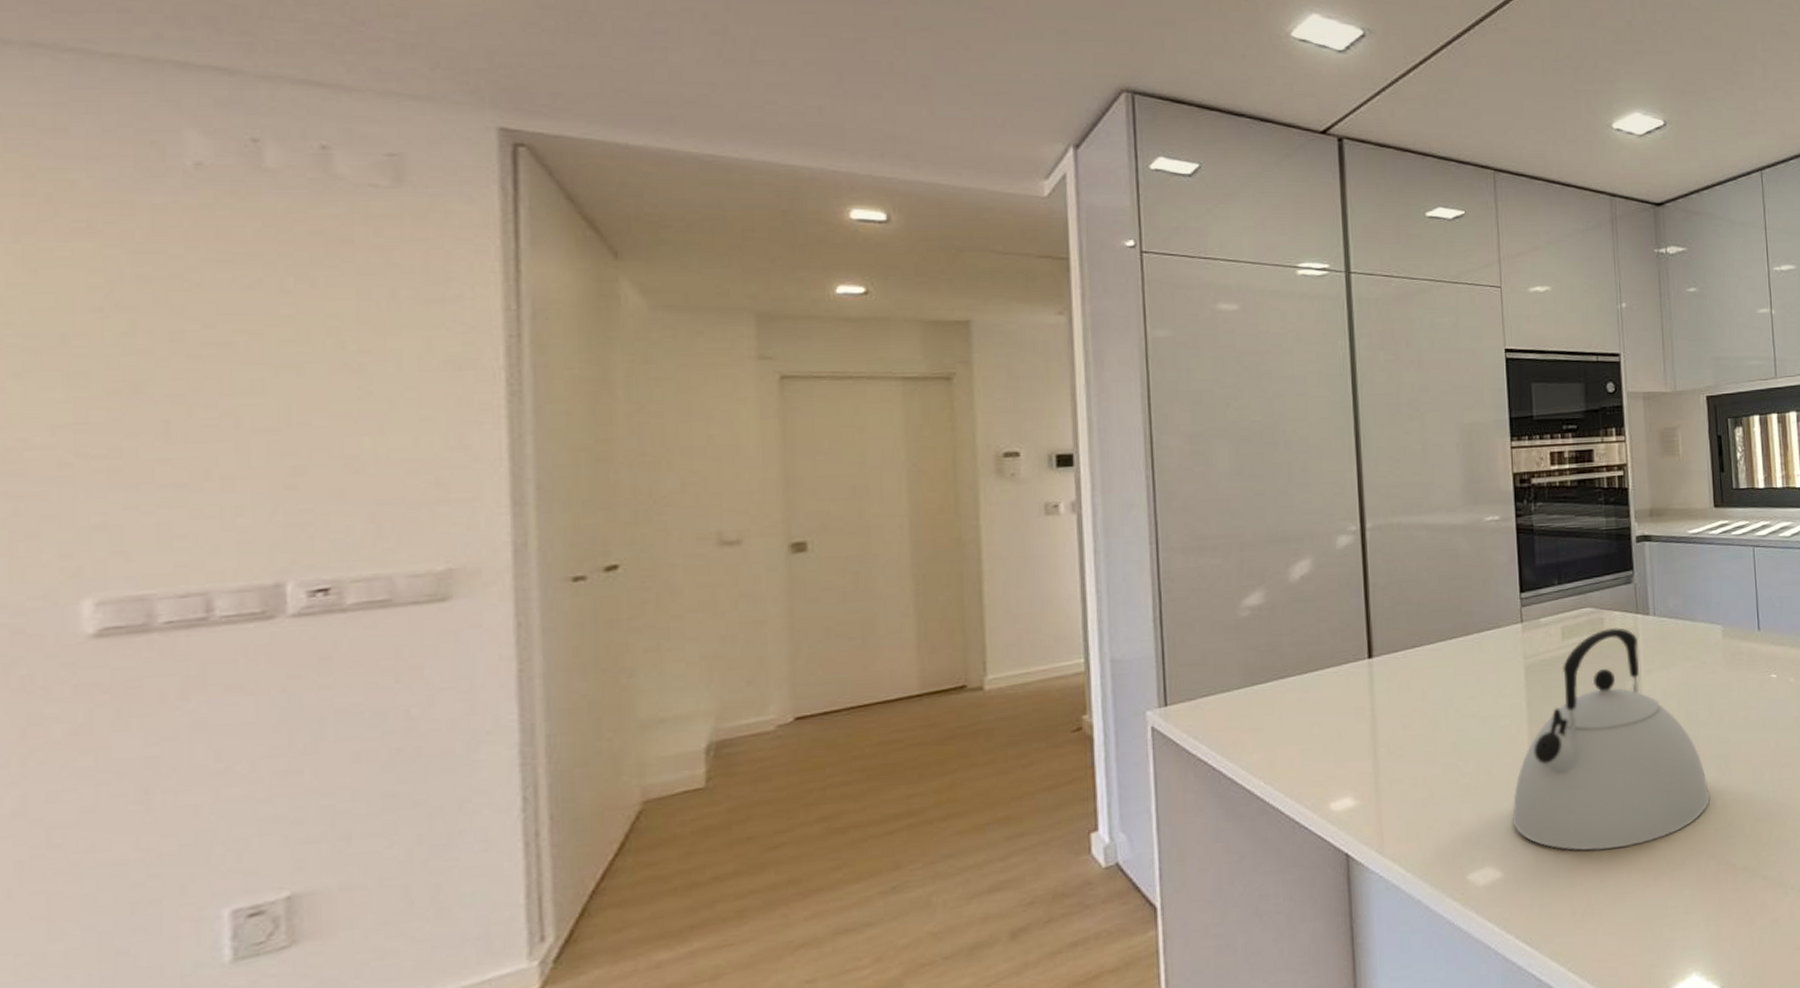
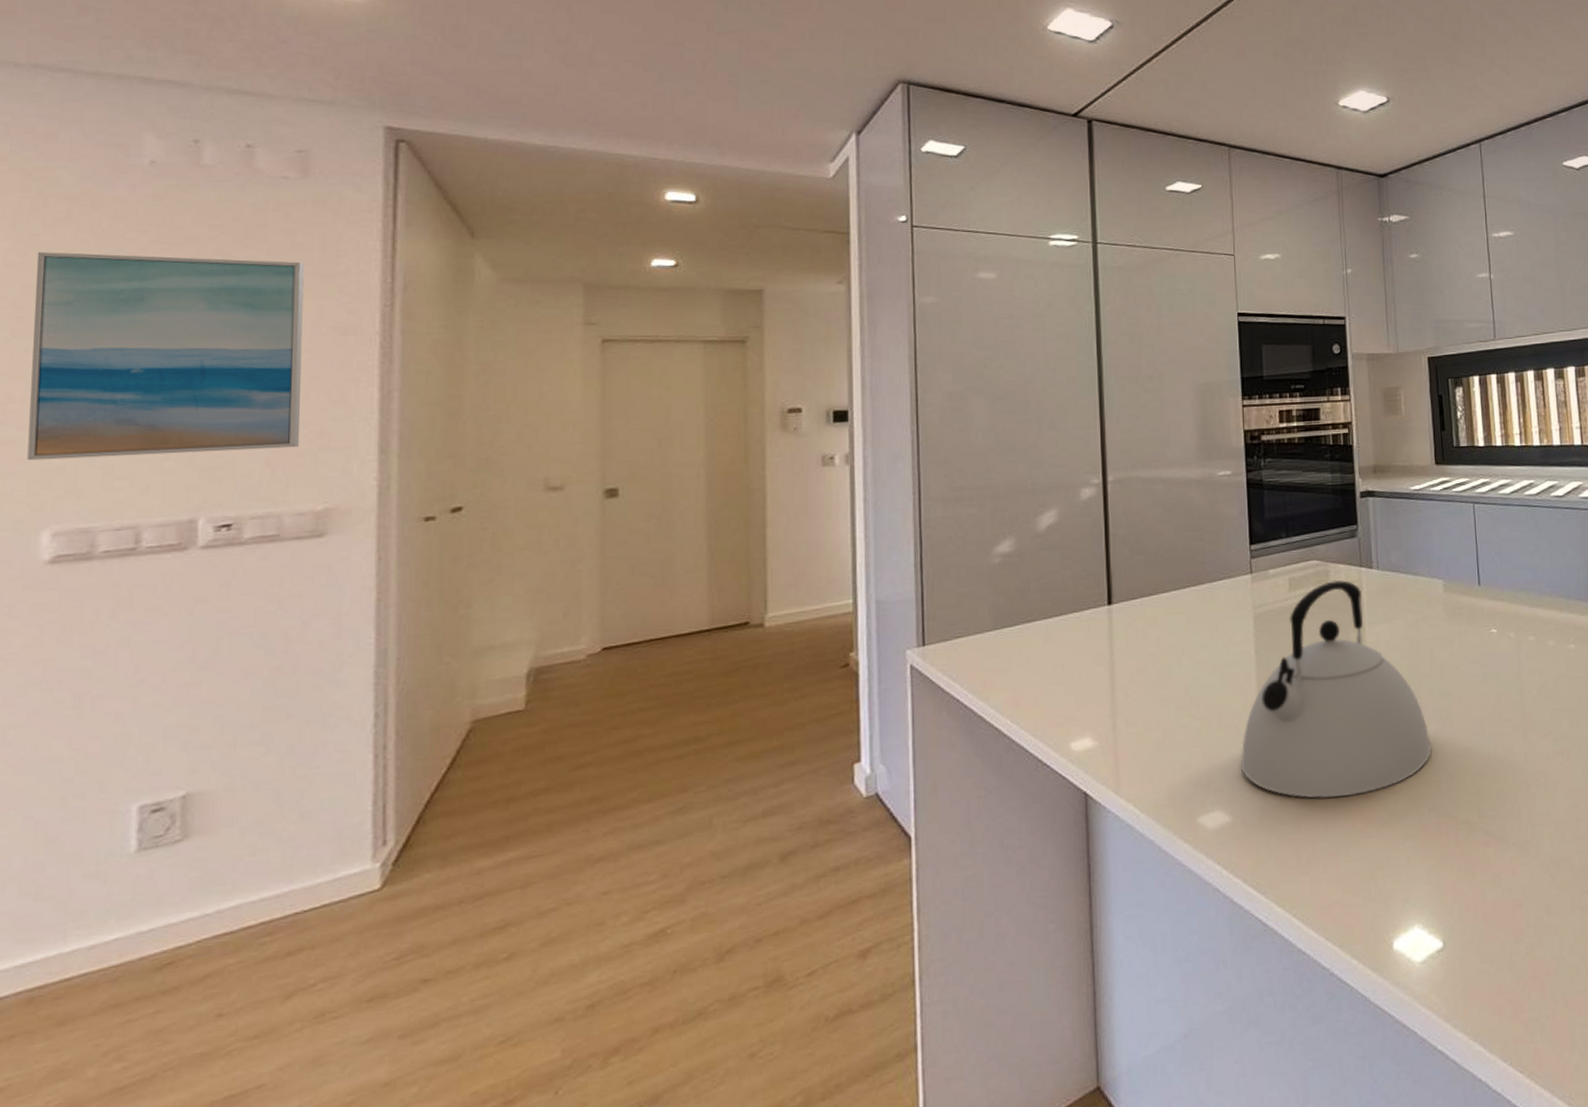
wall art: none [50,270,411,518] -> present [27,252,304,461]

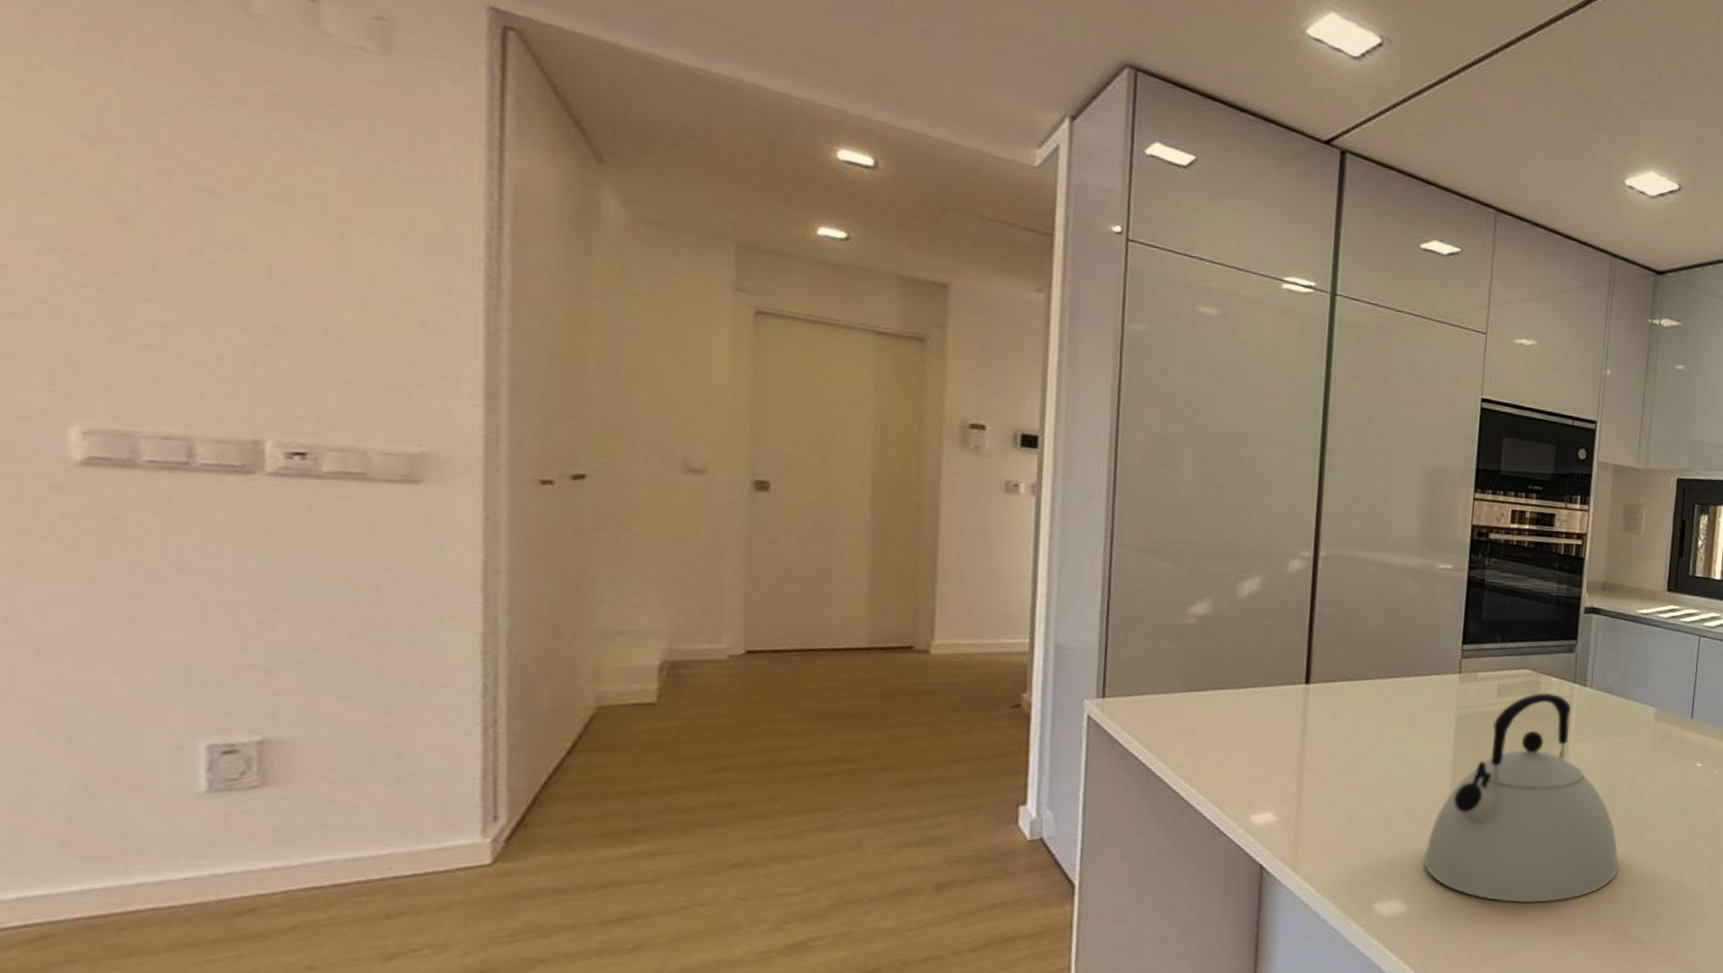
wall art: present [27,252,304,461] -> none [39,87,389,378]

